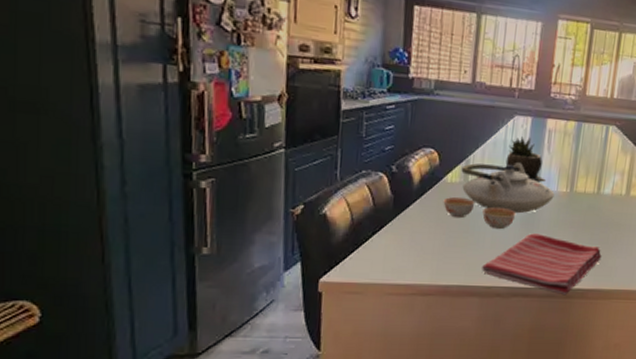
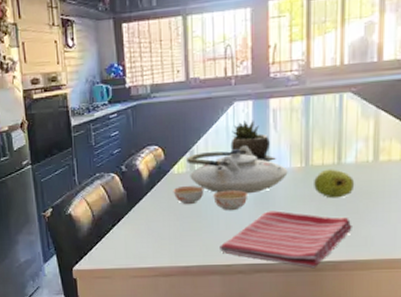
fruit: none [574,197,609,227] -> present [314,169,355,199]

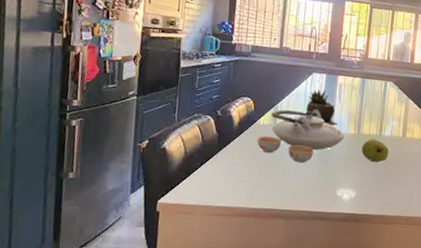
dish towel: present [220,211,352,269] -> none [287,167,385,220]

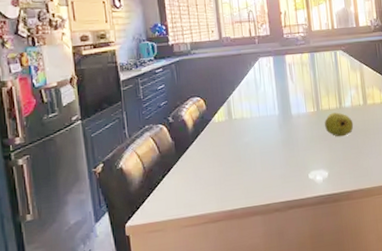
teapot: present [257,109,345,163] -> none [215,95,305,153]
succulent plant: present [306,89,338,125] -> none [259,73,295,108]

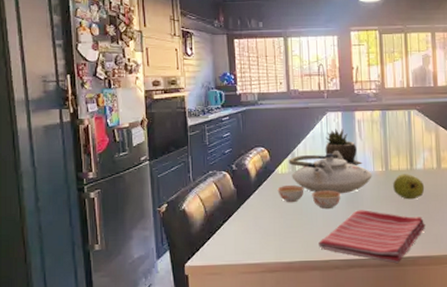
teapot: none [215,95,305,153] -> present [277,151,372,209]
dish towel: none [258,150,357,200] -> present [318,210,426,264]
succulent plant: none [259,73,295,108] -> present [325,129,362,164]

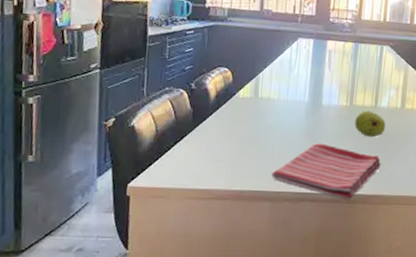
teapot: present [277,151,372,209] -> none [236,80,336,139]
succulent plant: present [325,129,362,164] -> none [291,56,327,96]

